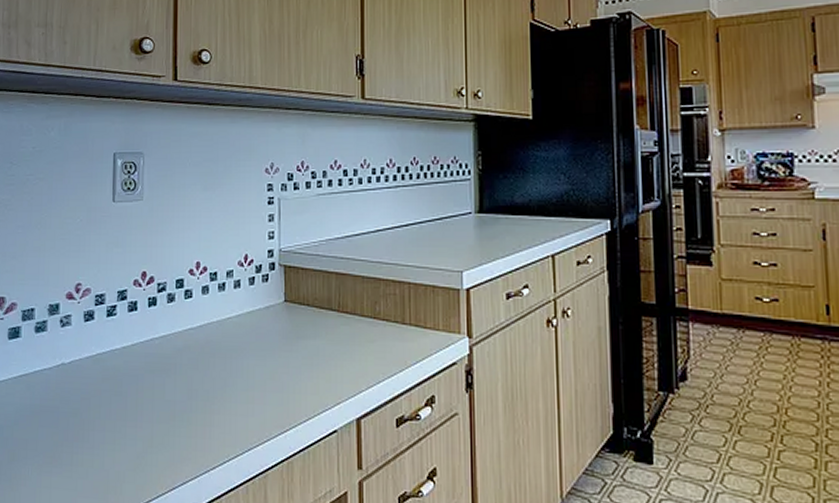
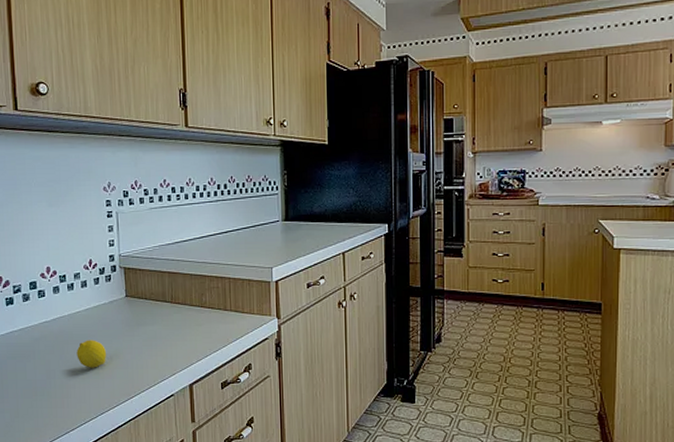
fruit: none [224,353,259,390] -> present [76,340,107,368]

